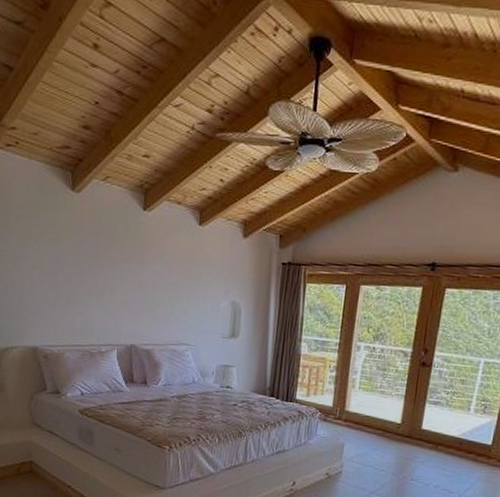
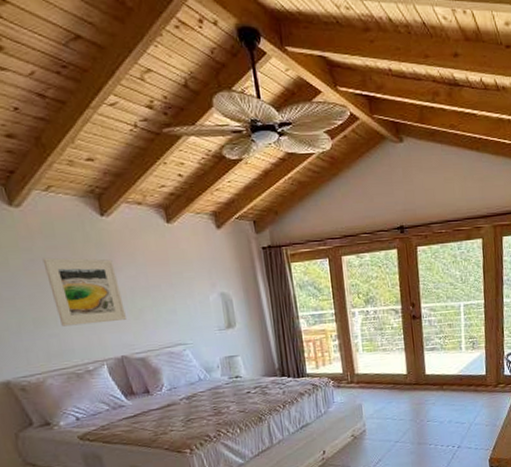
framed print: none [86,242,144,311] -> present [42,257,126,327]

